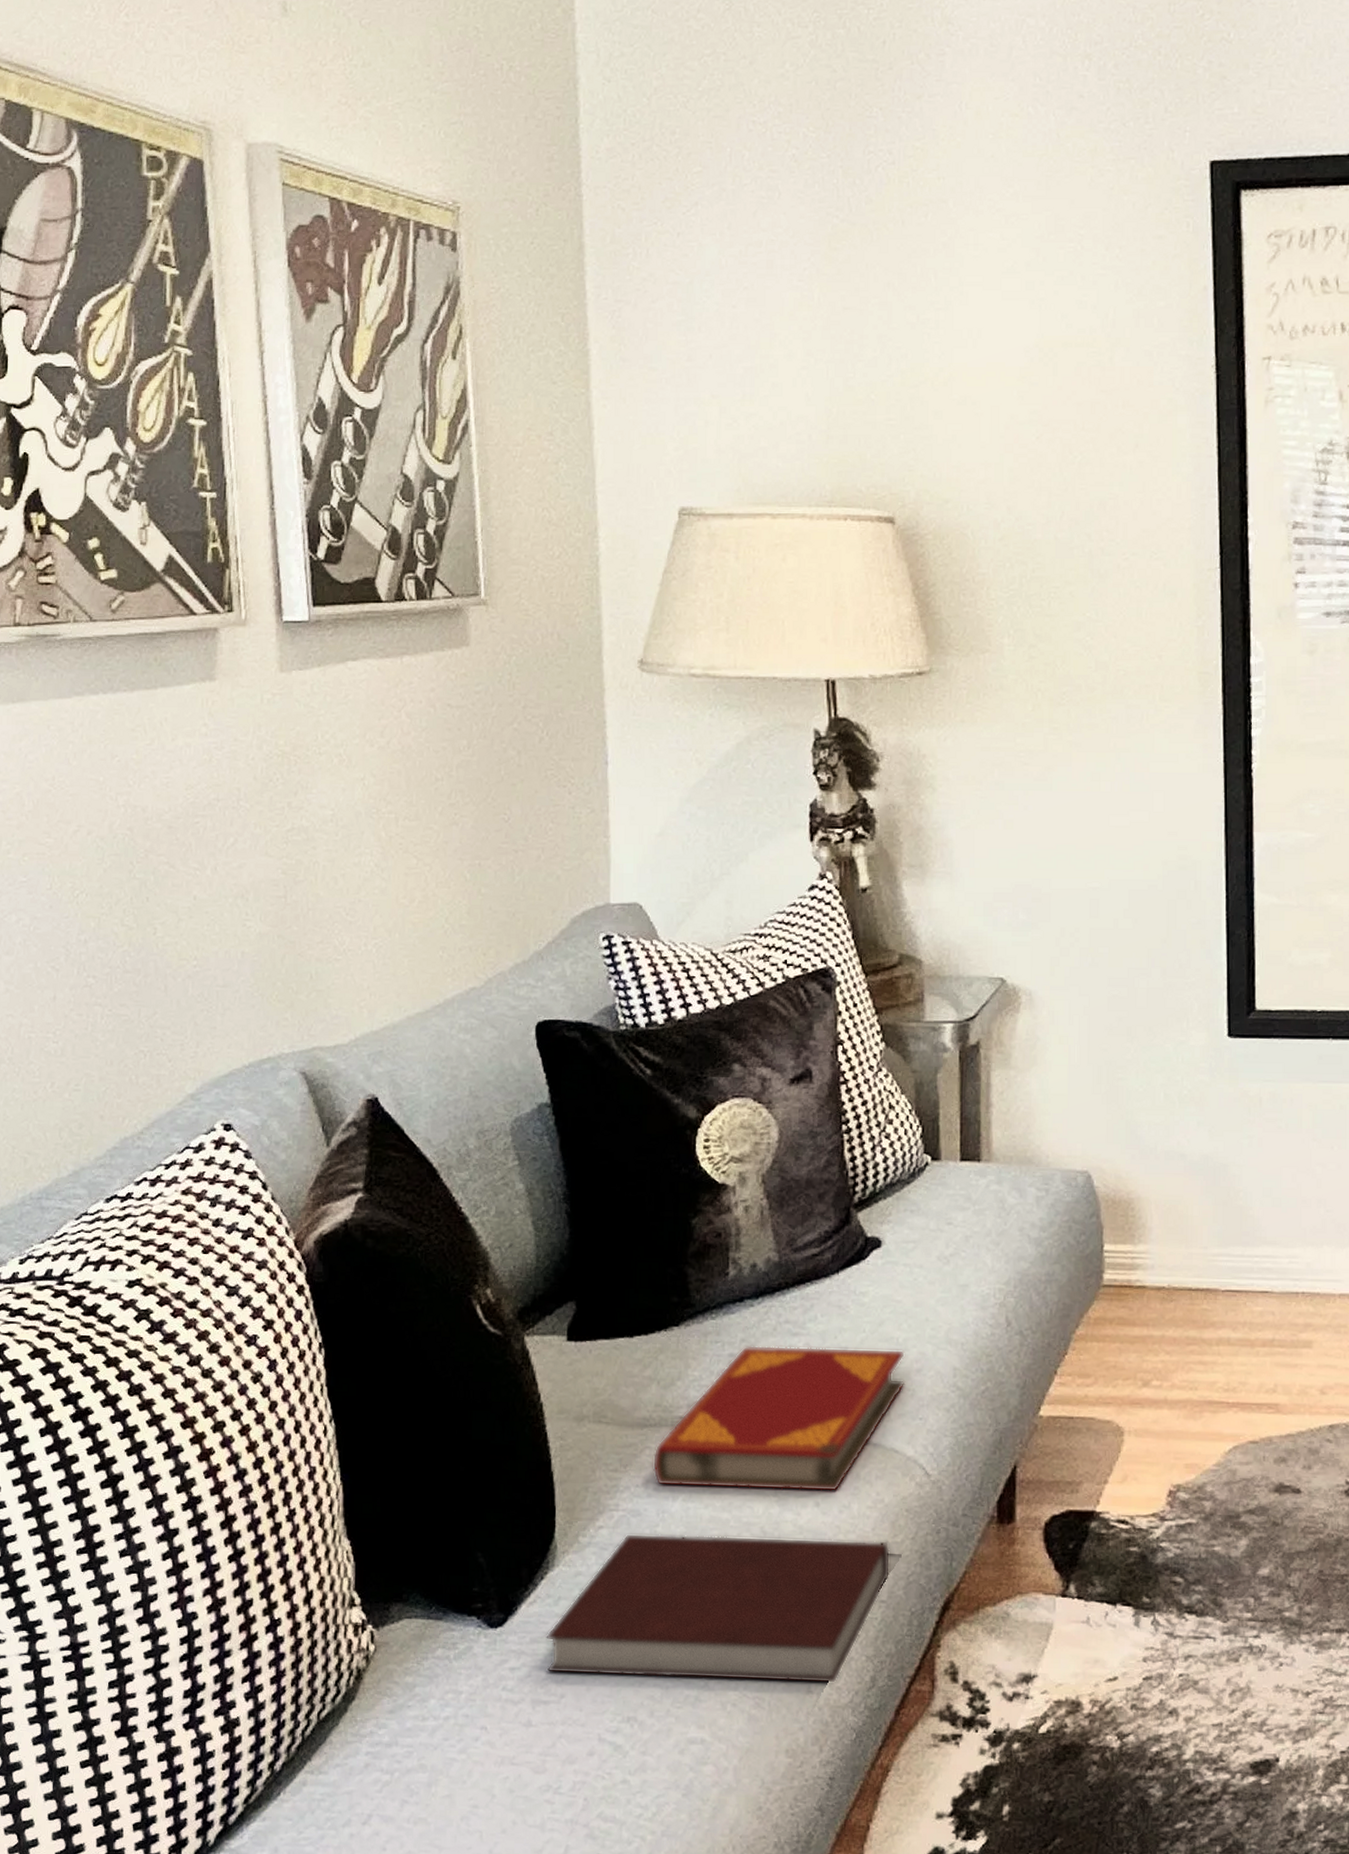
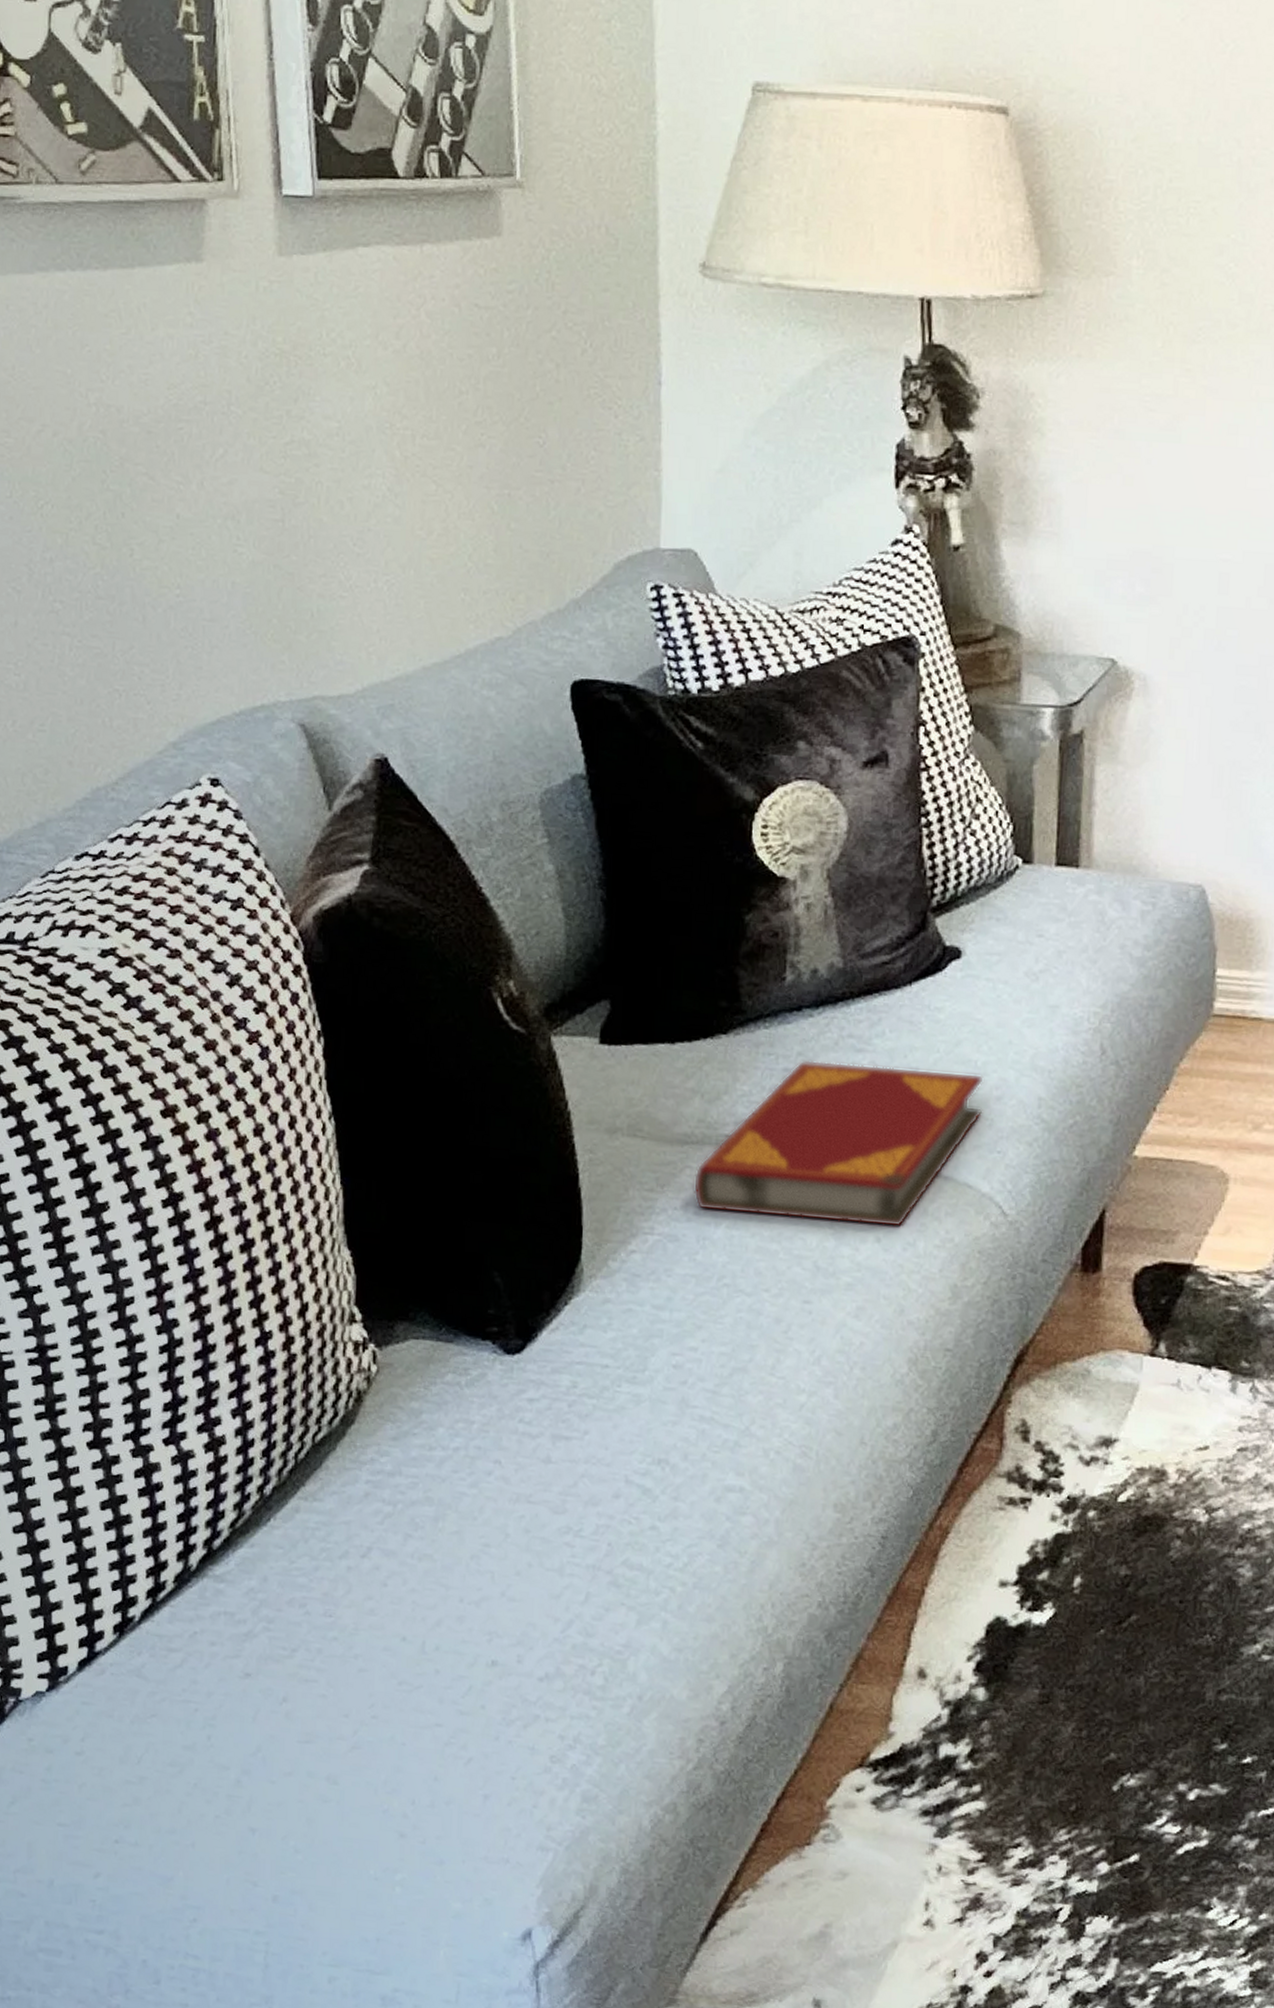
notebook: present [546,1533,891,1684] -> none [569,1260,959,1436]

